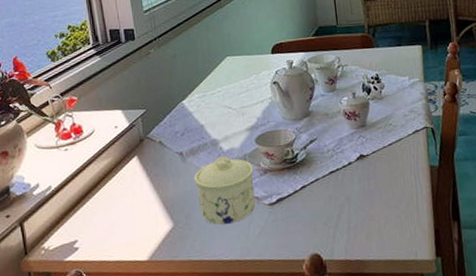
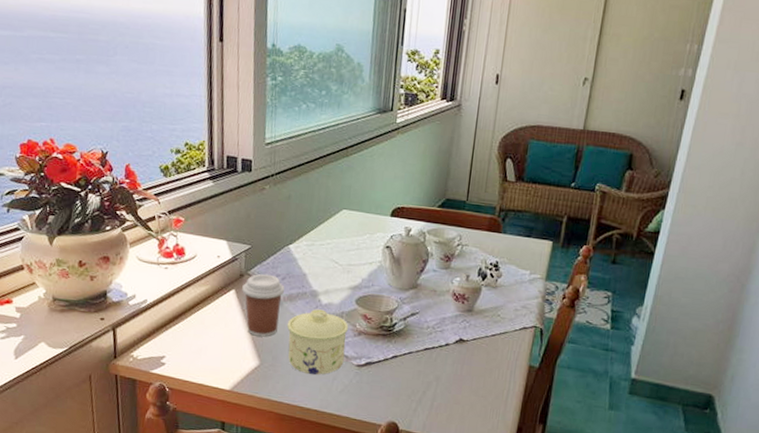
coffee cup: none [144,133,186,198] -> present [242,274,285,337]

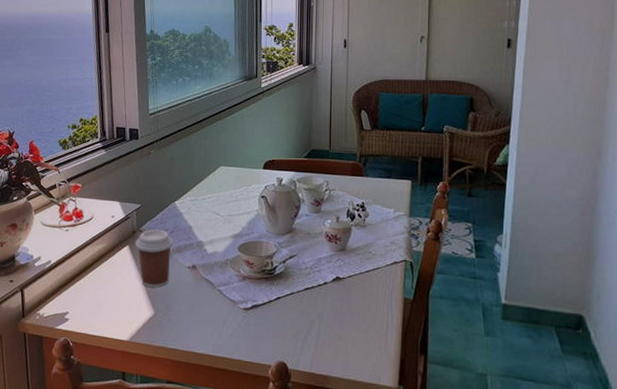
sugar bowl: present [286,309,349,375] -> none [177,258,234,320]

